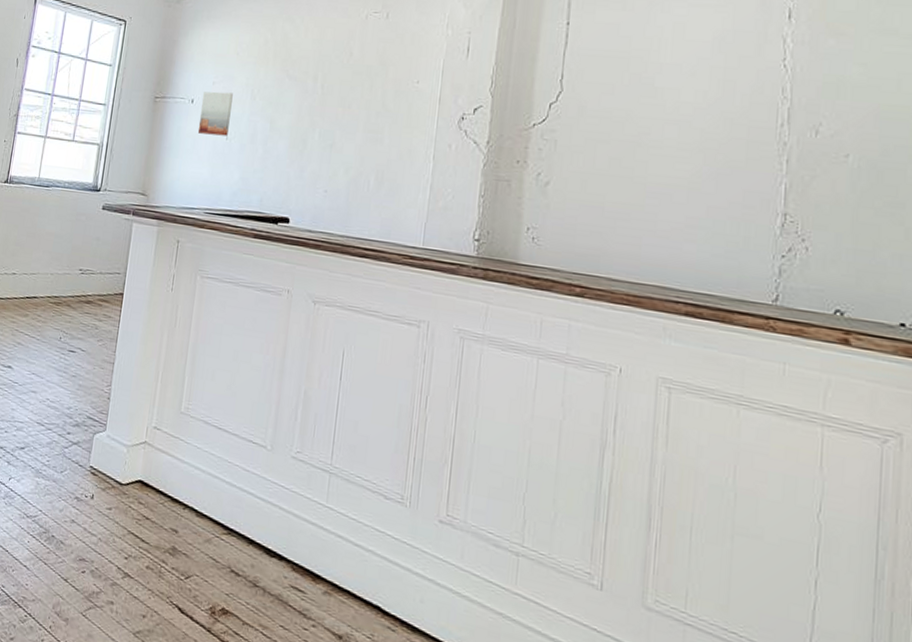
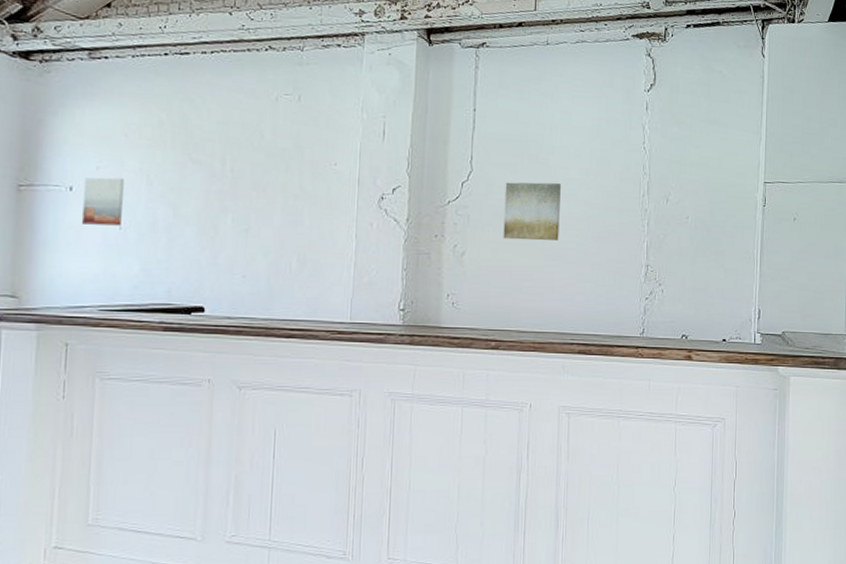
wall art: none [595,104,670,175] -> present [503,182,561,241]

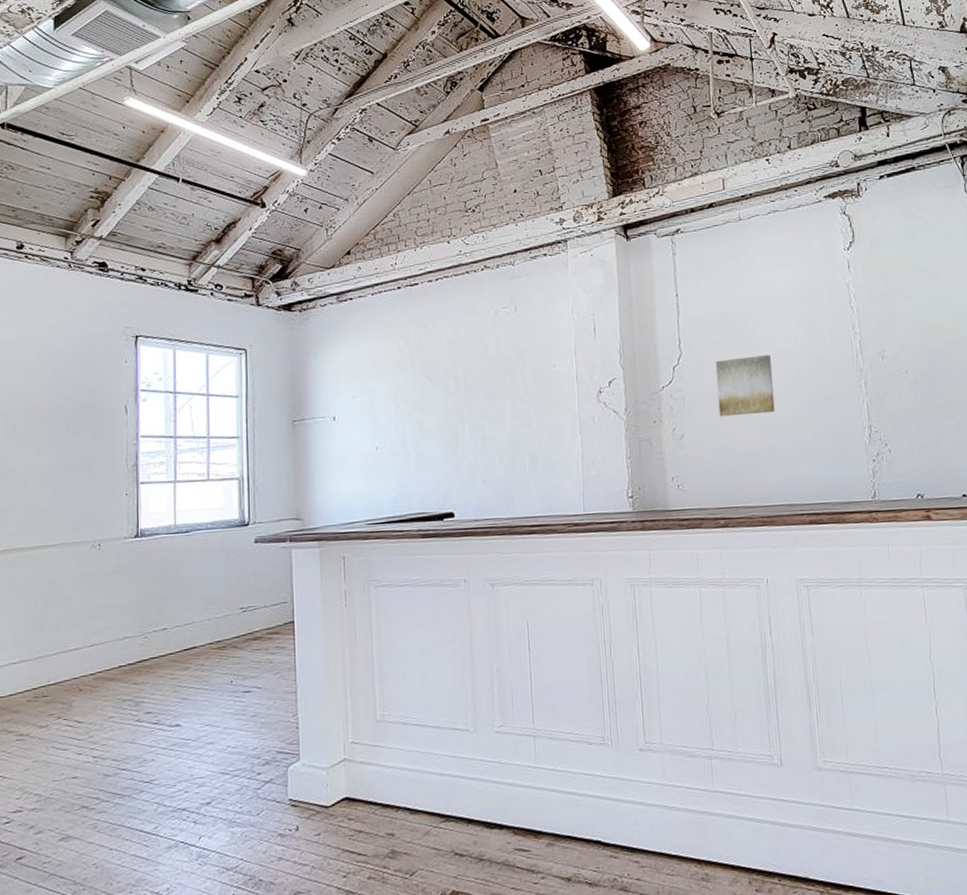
wall art: present [81,177,124,226] -> none [343,404,377,449]

